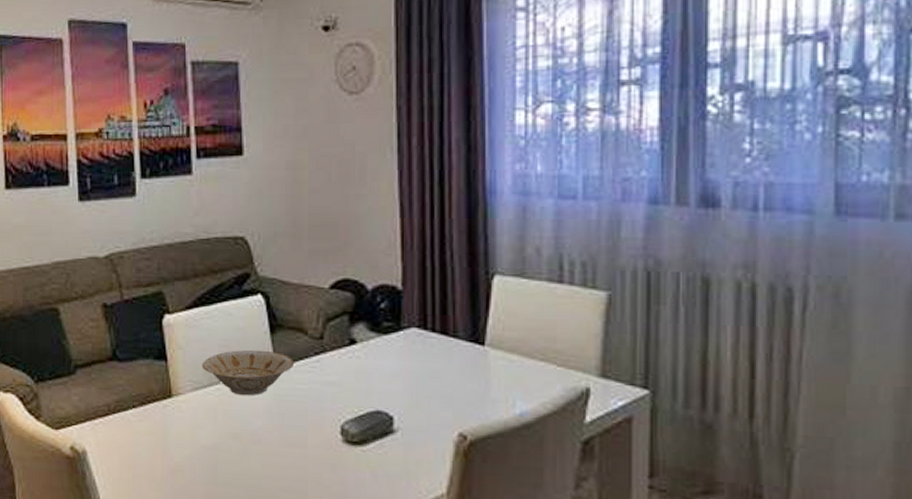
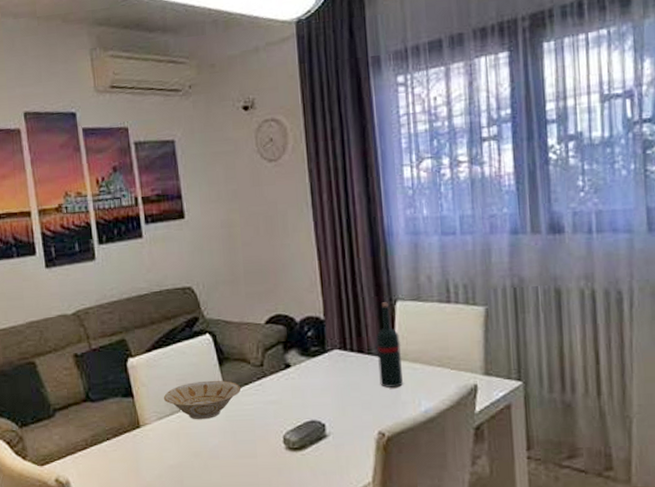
wine bottle: none [465,275,496,381] -> present [376,302,404,388]

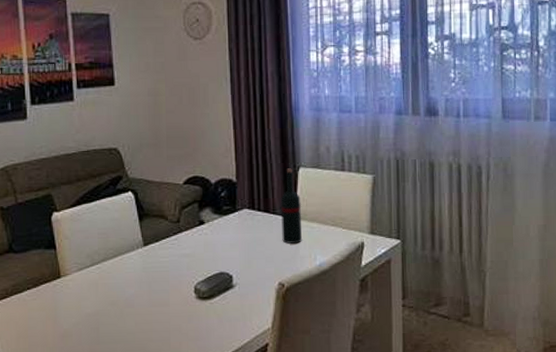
bowl: present [163,380,241,420] -> none [84,234,159,271]

